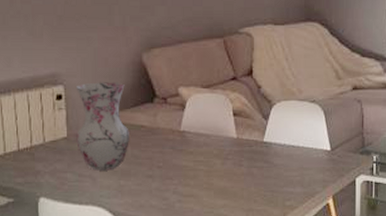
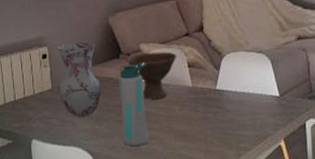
water bottle: none [150,109,185,206] -> present [118,62,148,147]
bowl: none [162,97,221,152] -> present [126,52,177,99]

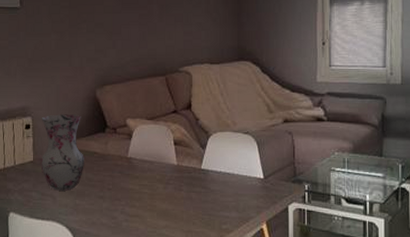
water bottle: present [118,62,148,147] -> none [102,138,132,224]
bowl: present [126,52,177,99] -> none [112,128,163,176]

